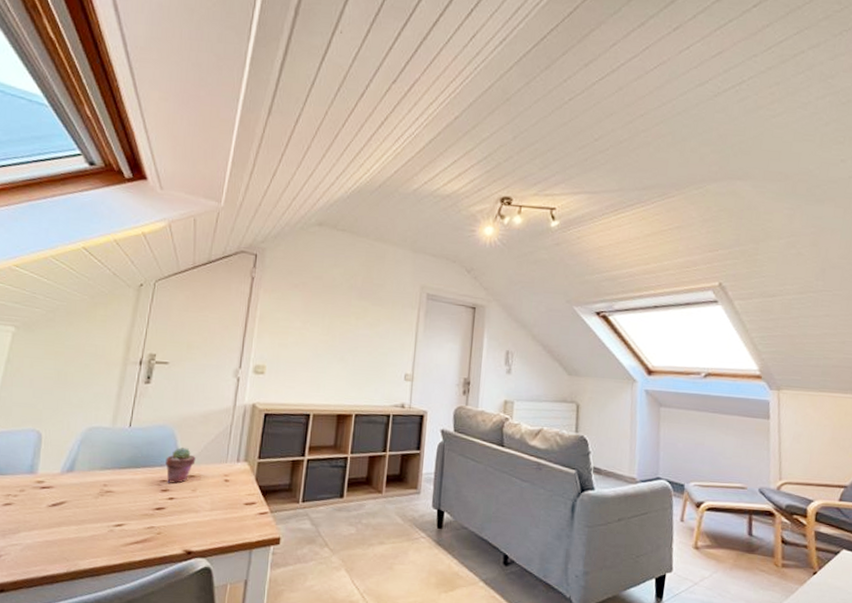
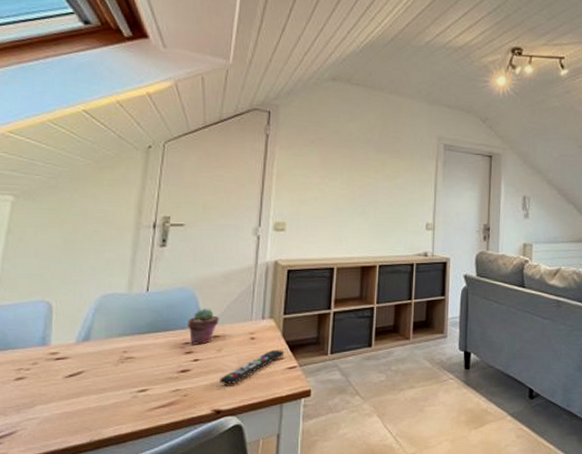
remote control: none [192,494,257,526] -> present [219,350,284,384]

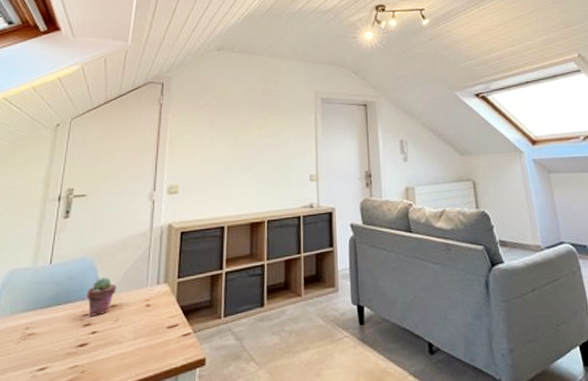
remote control: present [219,350,284,384] -> none [116,316,179,357]

